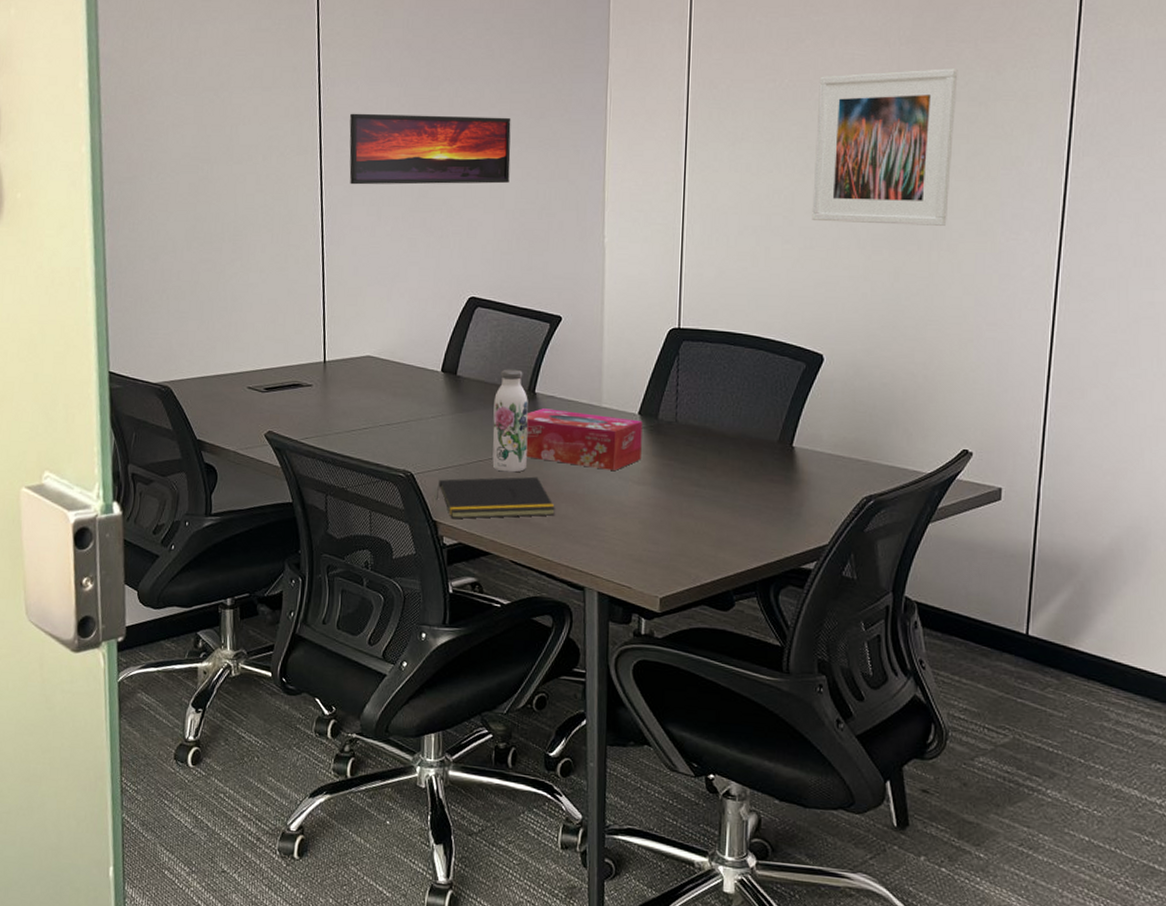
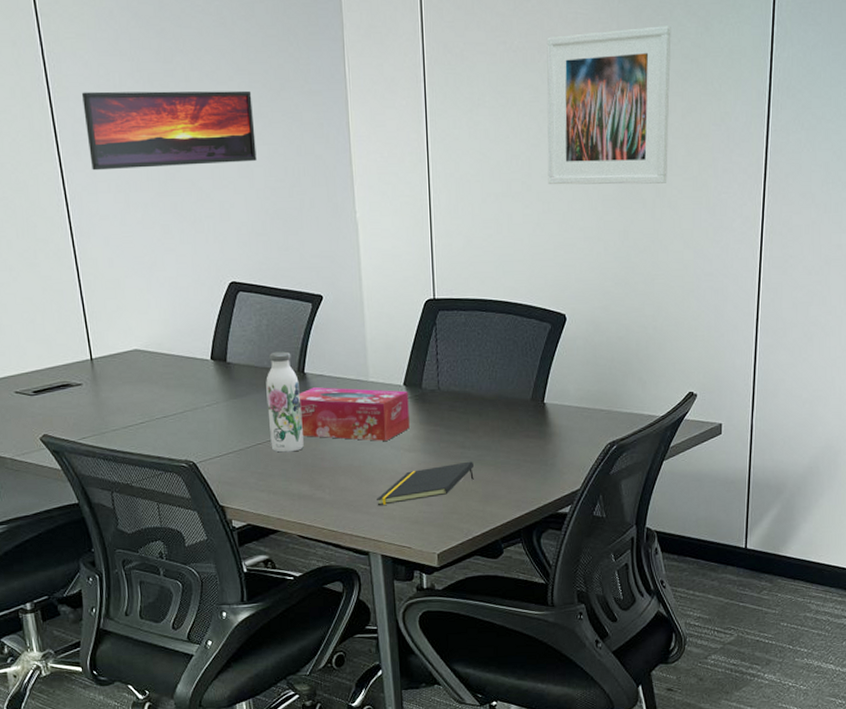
notepad: present [435,476,556,519] -> none [220,454,336,502]
notepad: none [598,501,708,539] -> present [377,461,474,505]

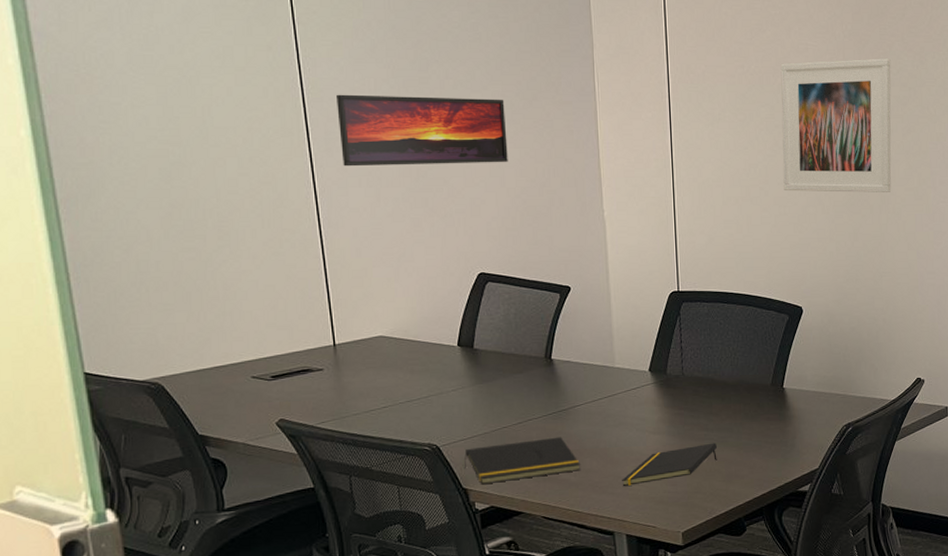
notepad: none [220,454,336,502] -> present [464,437,581,485]
water bottle: present [266,351,304,453] -> none [513,338,550,436]
tissue box: present [298,387,410,441] -> none [545,373,655,424]

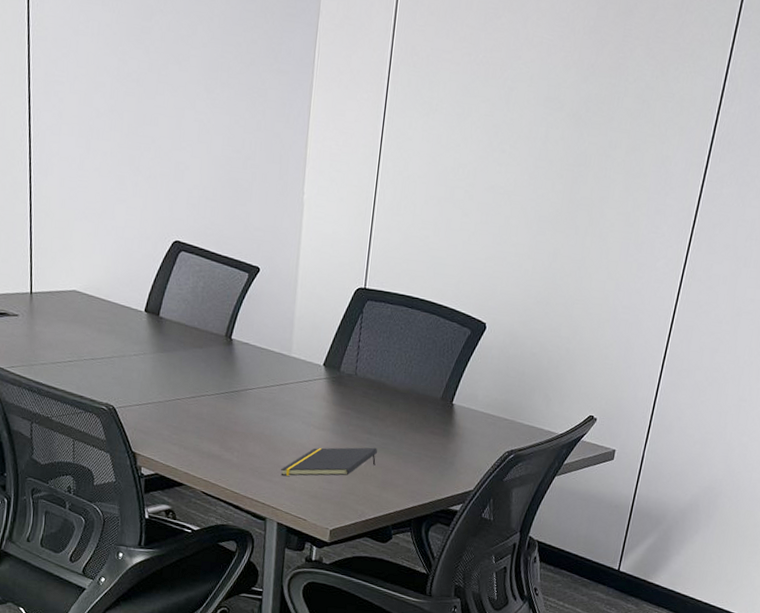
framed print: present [336,94,508,167] -> none [58,34,222,129]
notepad: present [464,437,581,485] -> none [135,414,245,453]
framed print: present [780,58,892,192] -> none [489,56,629,214]

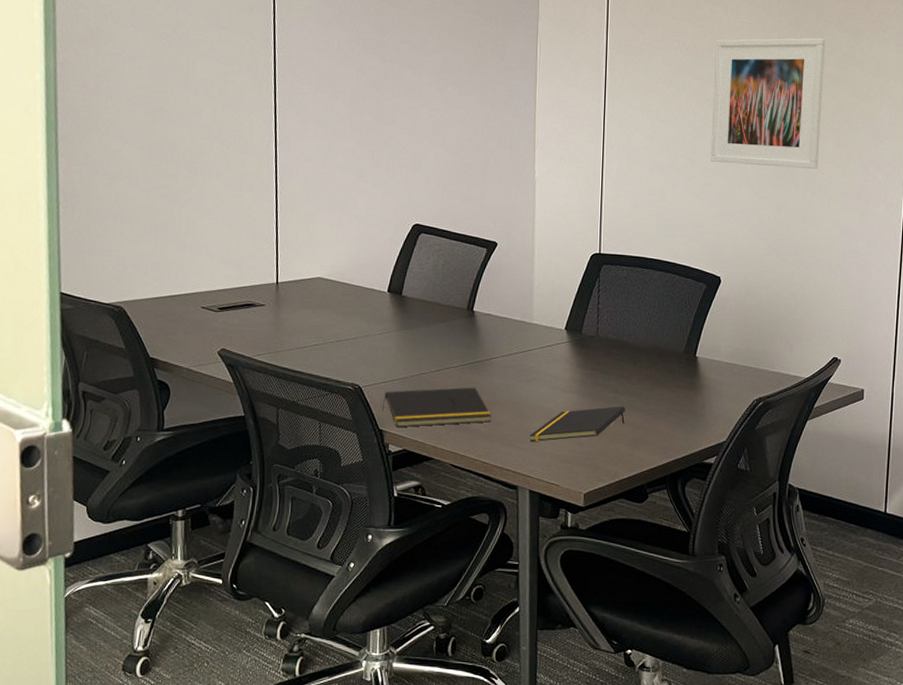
notepad: none [135,414,245,453] -> present [382,387,492,428]
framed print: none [489,56,629,214] -> present [710,37,826,169]

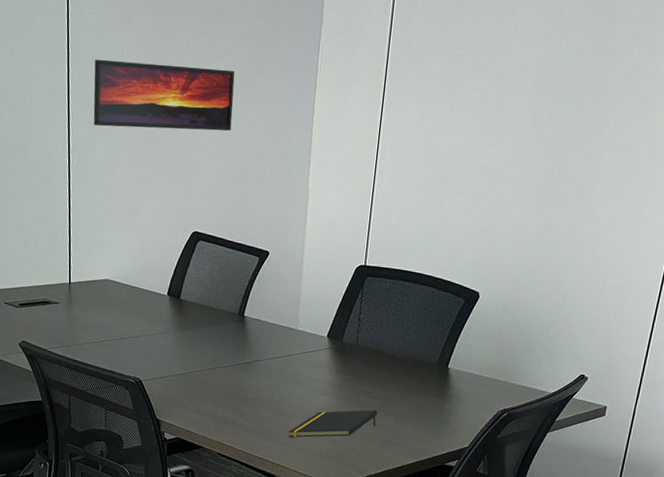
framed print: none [302,53,452,122] -> present [93,59,235,131]
notepad: present [382,387,492,428] -> none [159,385,256,418]
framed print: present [710,37,826,169] -> none [481,45,616,186]

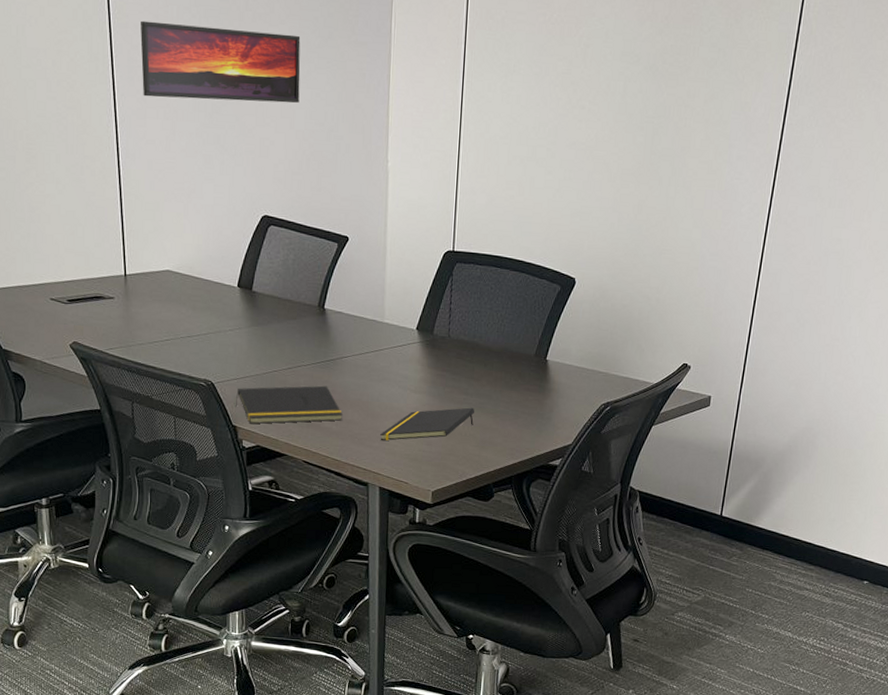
notepad: none [159,385,256,418] -> present [235,385,344,424]

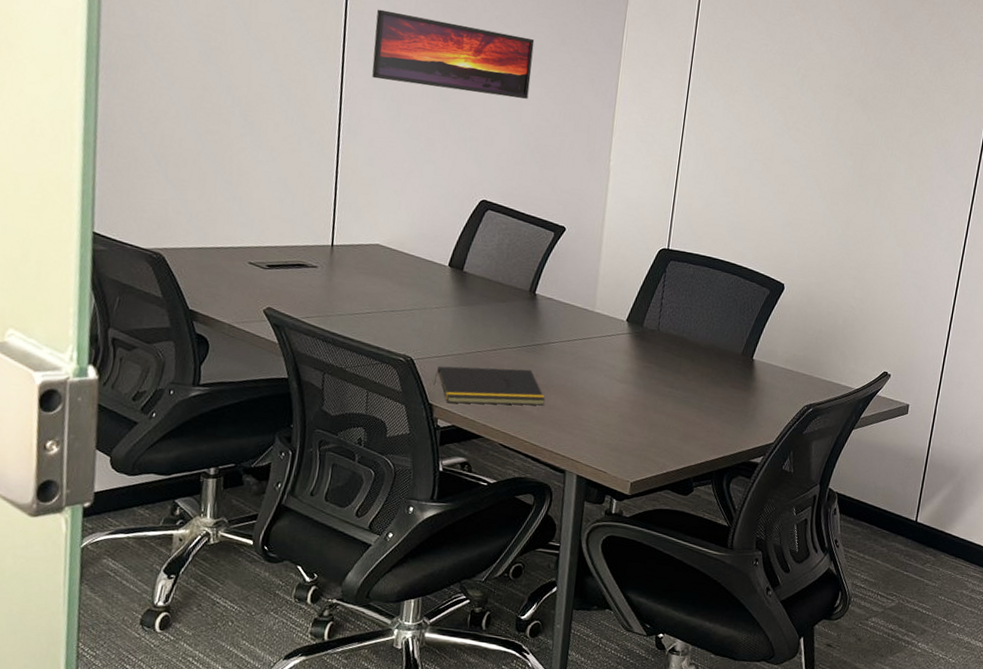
notepad: present [380,407,474,441] -> none [581,400,679,429]

